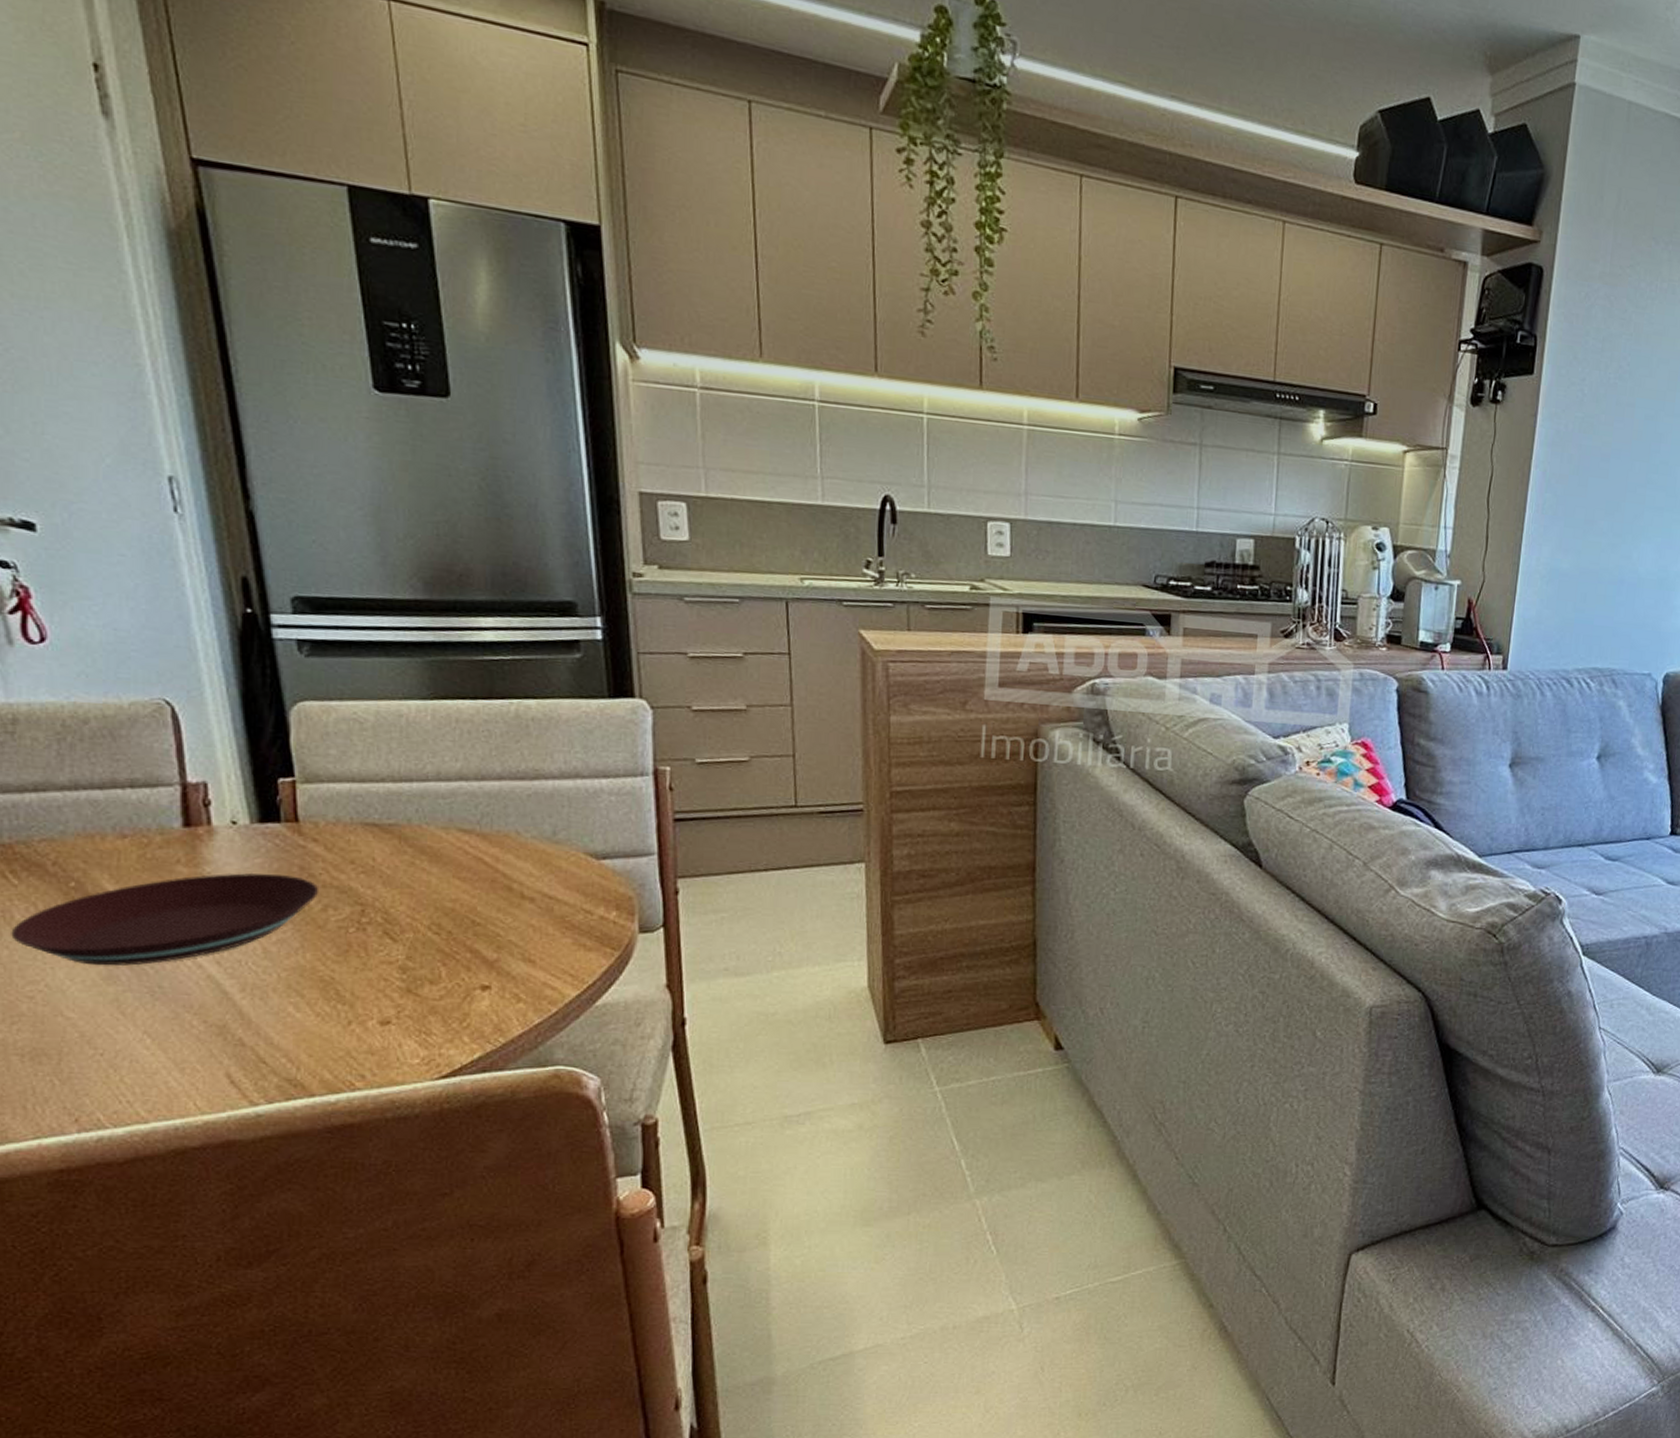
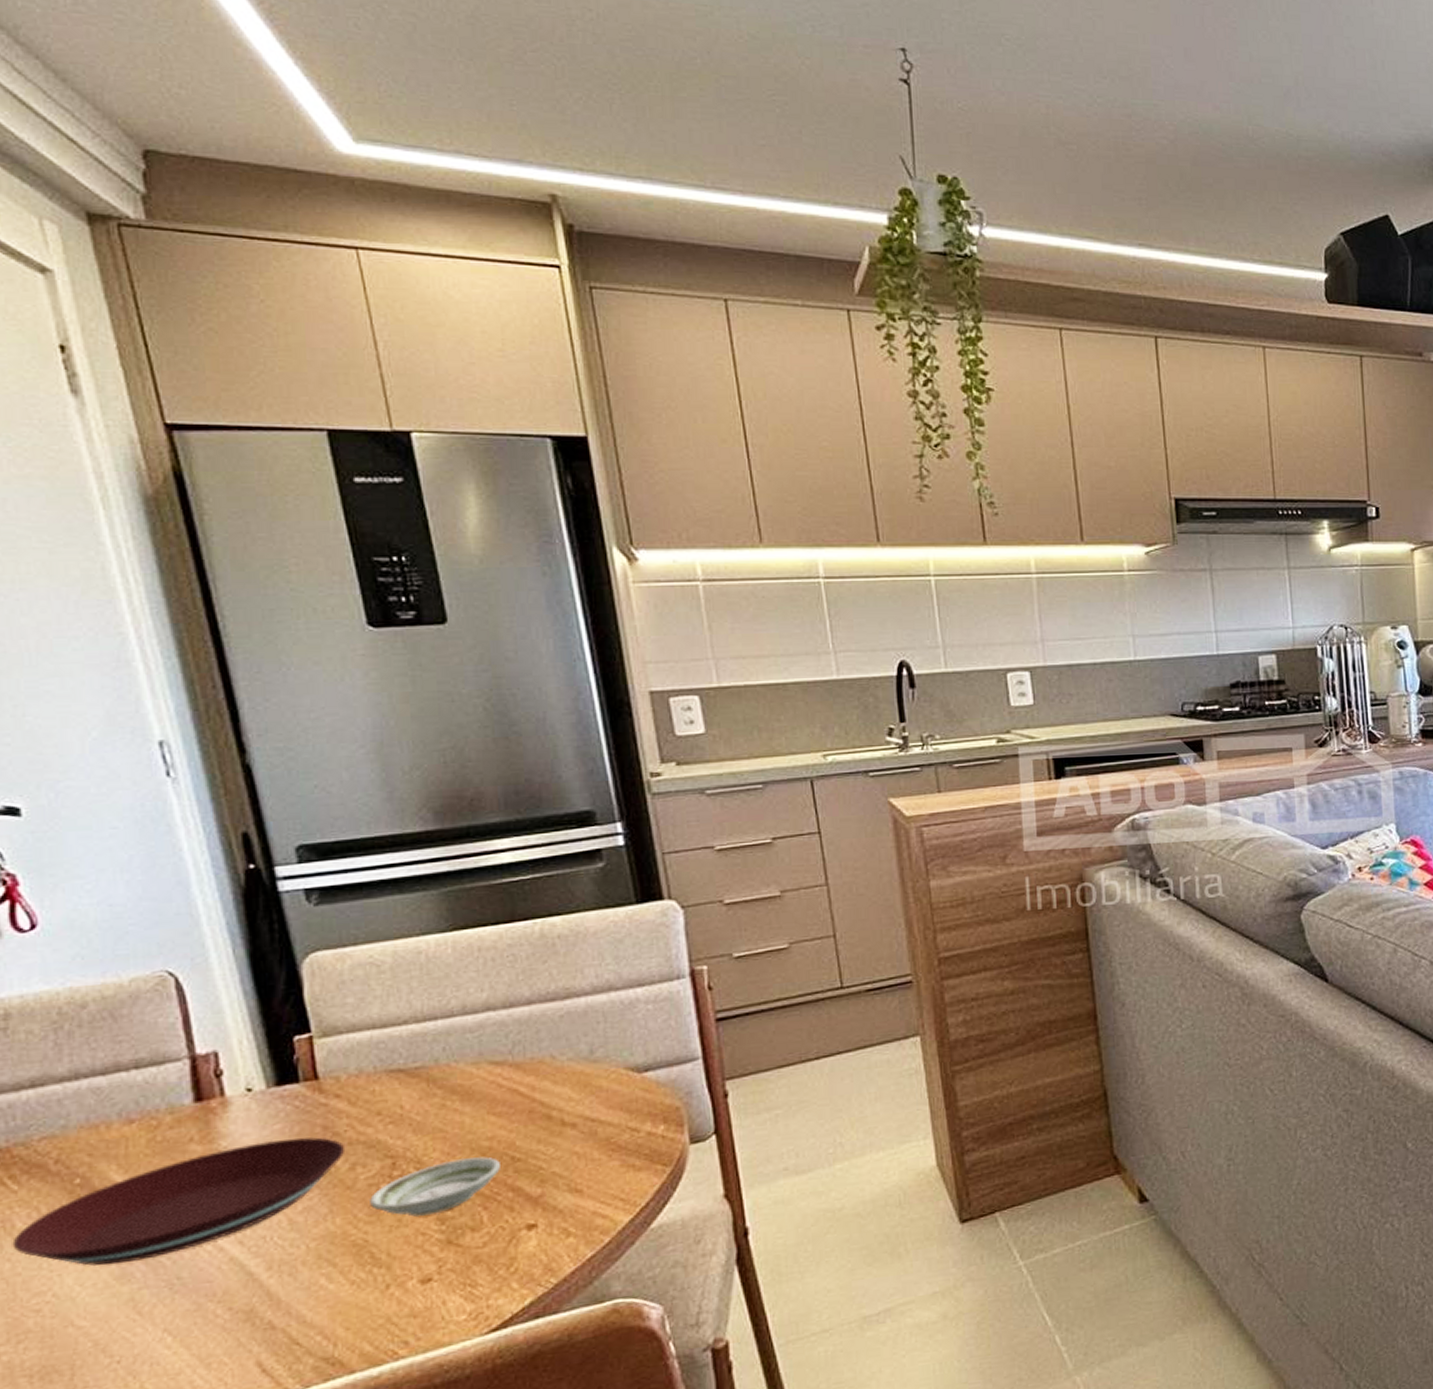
saucer: none [338,915,461,963] -> present [370,1157,500,1217]

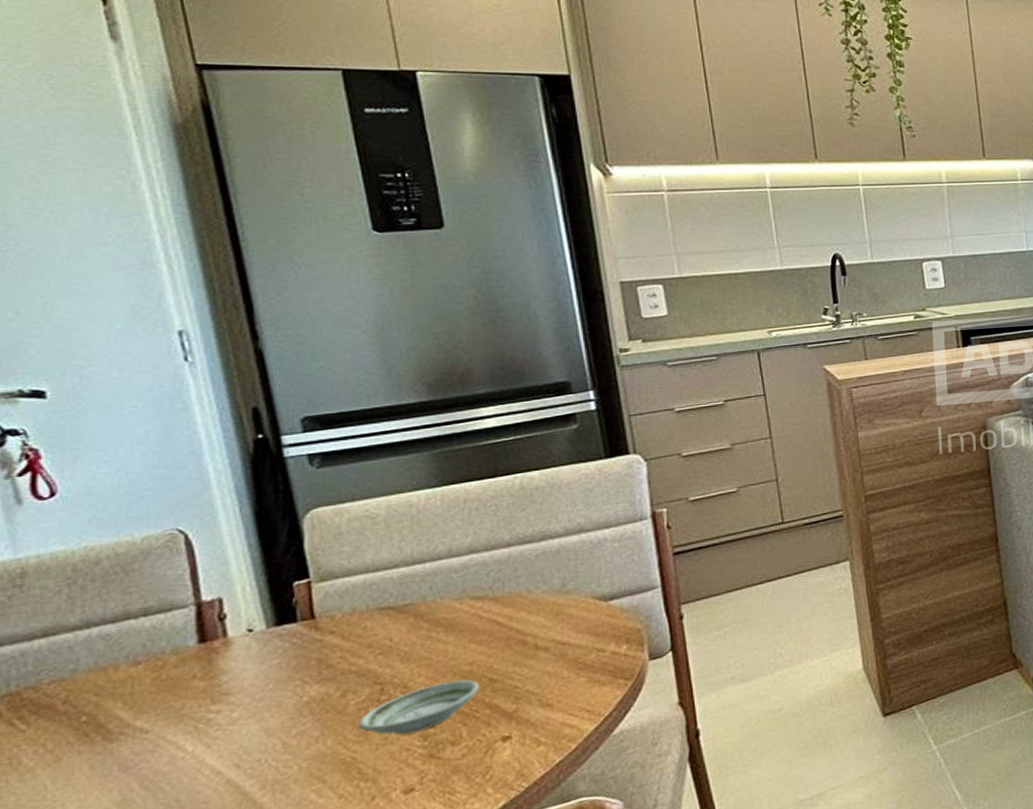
plate: present [12,1137,346,1266] -> none [18,669,338,795]

